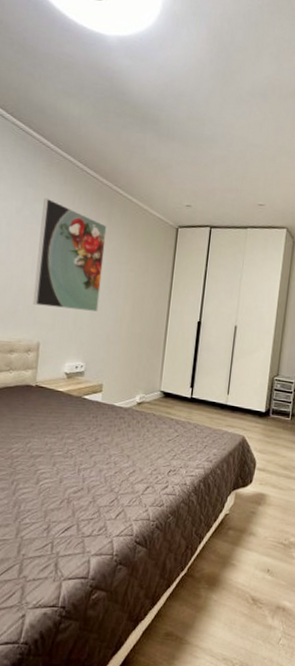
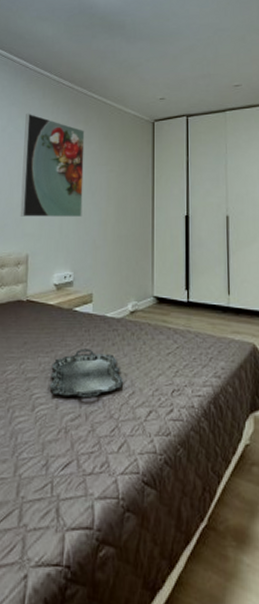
serving tray: none [54,432,126,475] -> present [49,348,124,398]

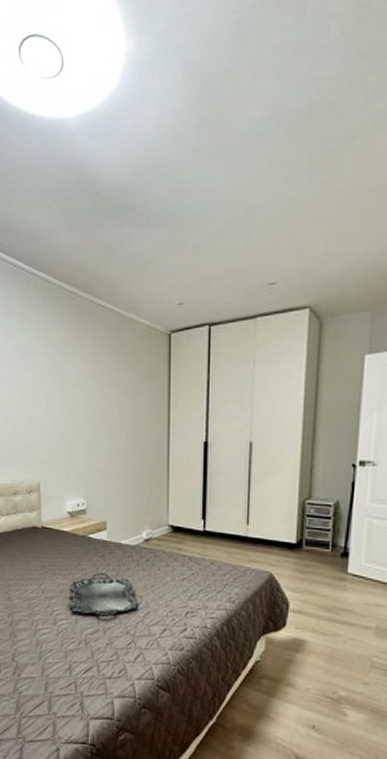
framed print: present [20,113,85,217] -> none [25,326,93,443]

